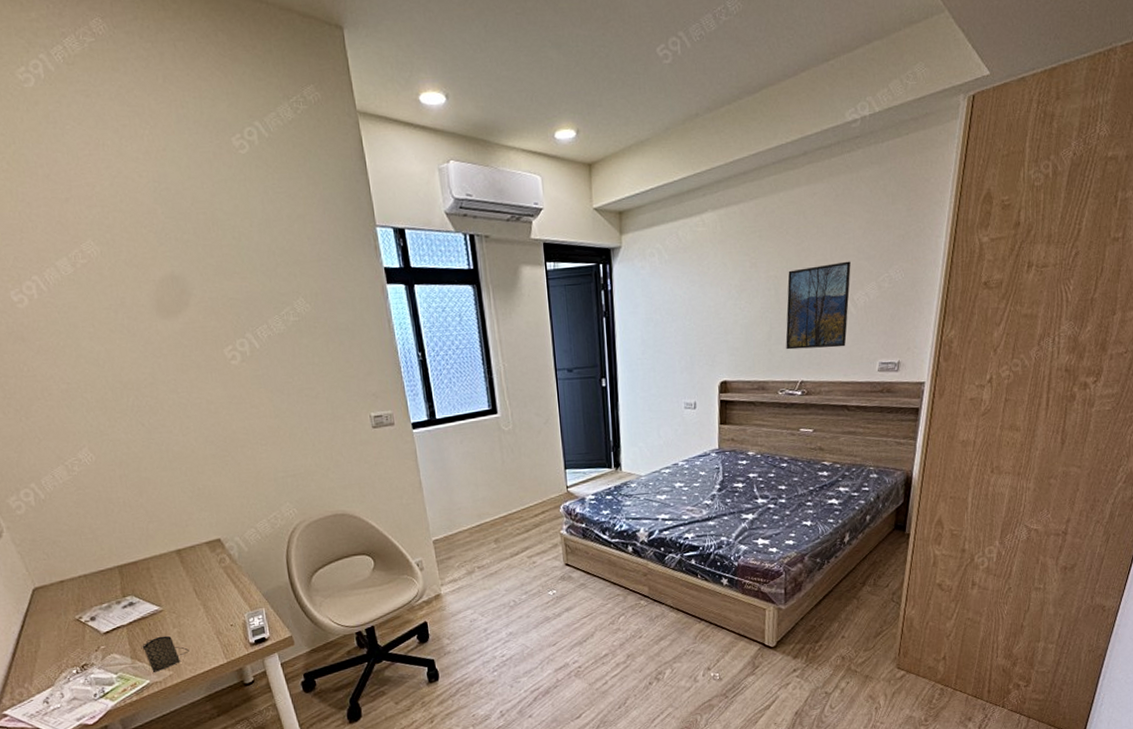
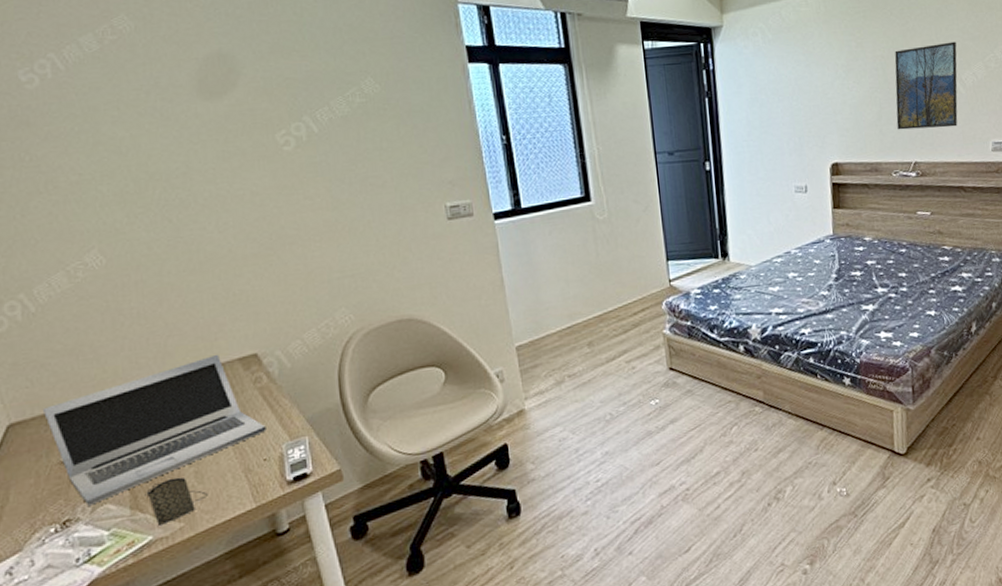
laptop: none [57,538,231,654] -> present [42,354,266,506]

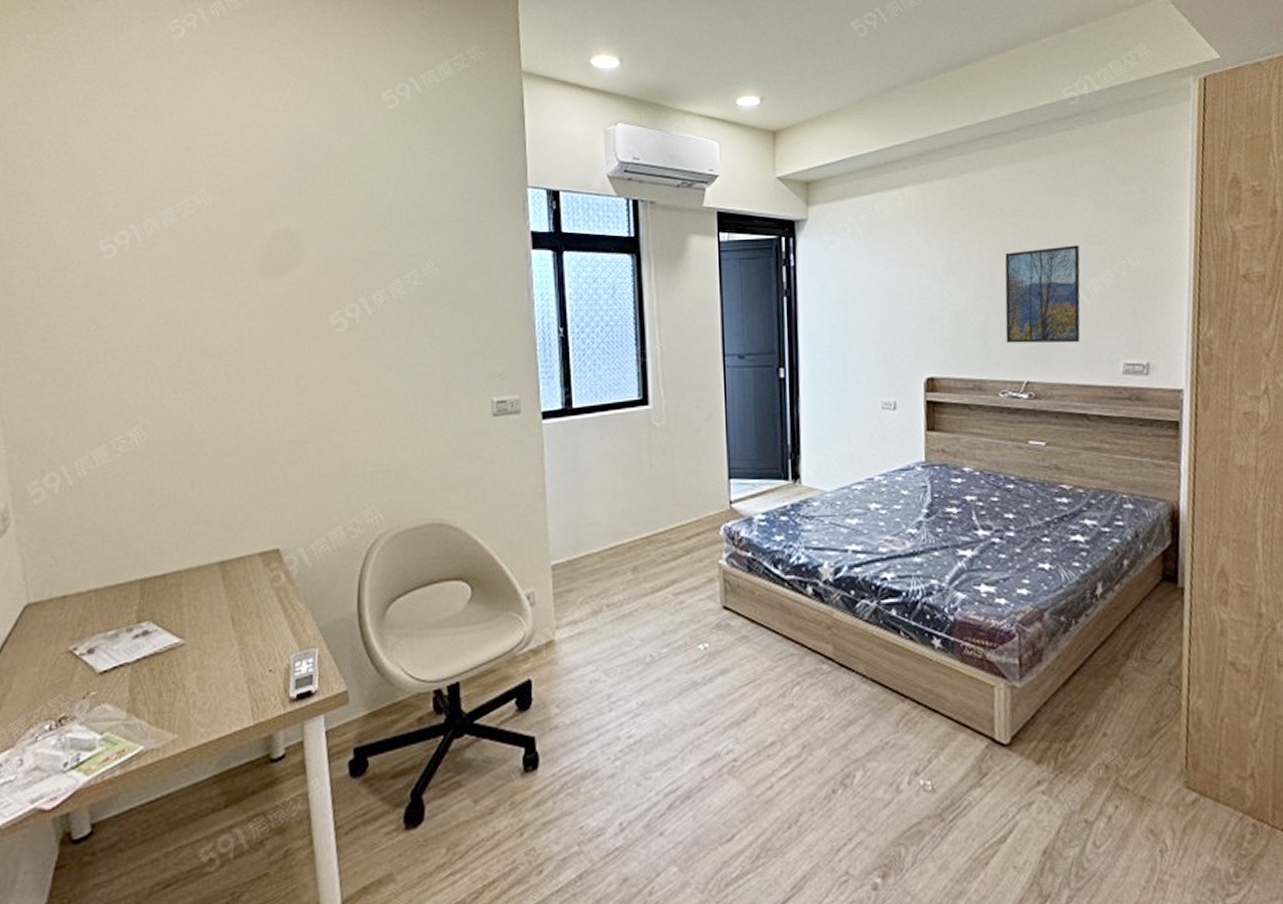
laptop: present [42,354,266,506] -> none [60,546,277,703]
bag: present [144,477,208,525] -> none [143,681,207,734]

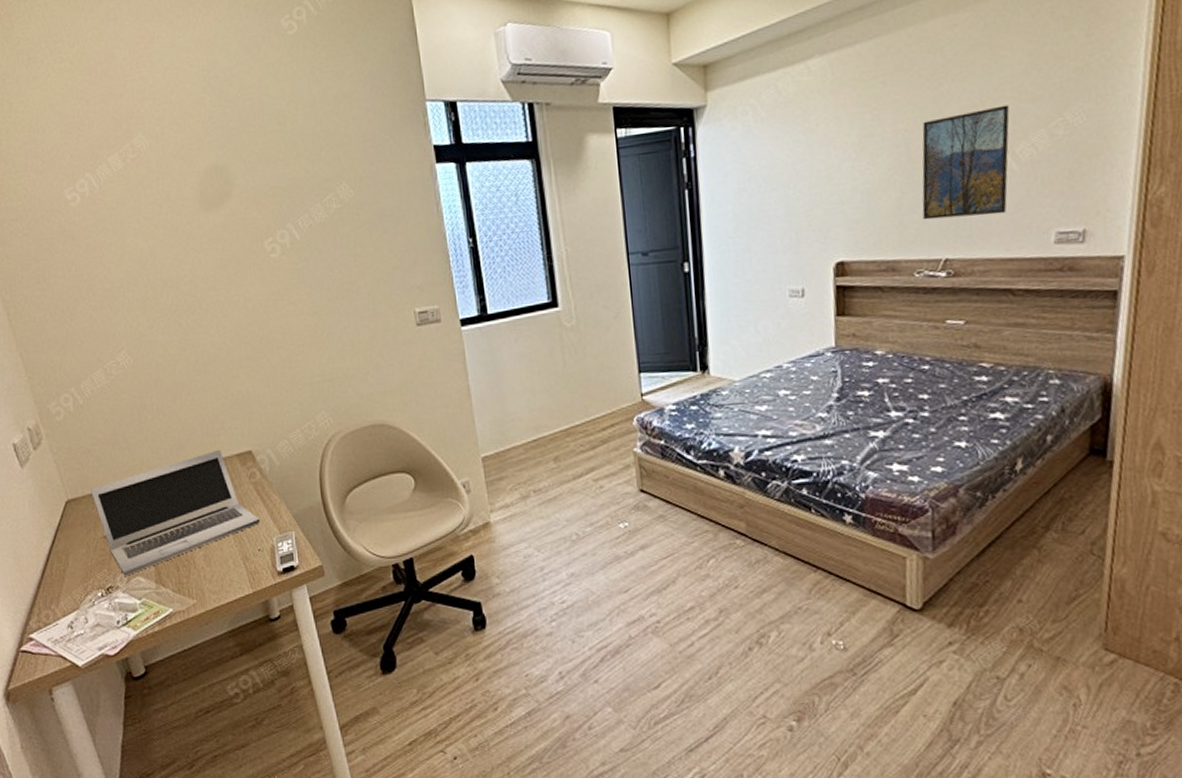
laptop: none [60,546,277,703] -> present [89,449,260,576]

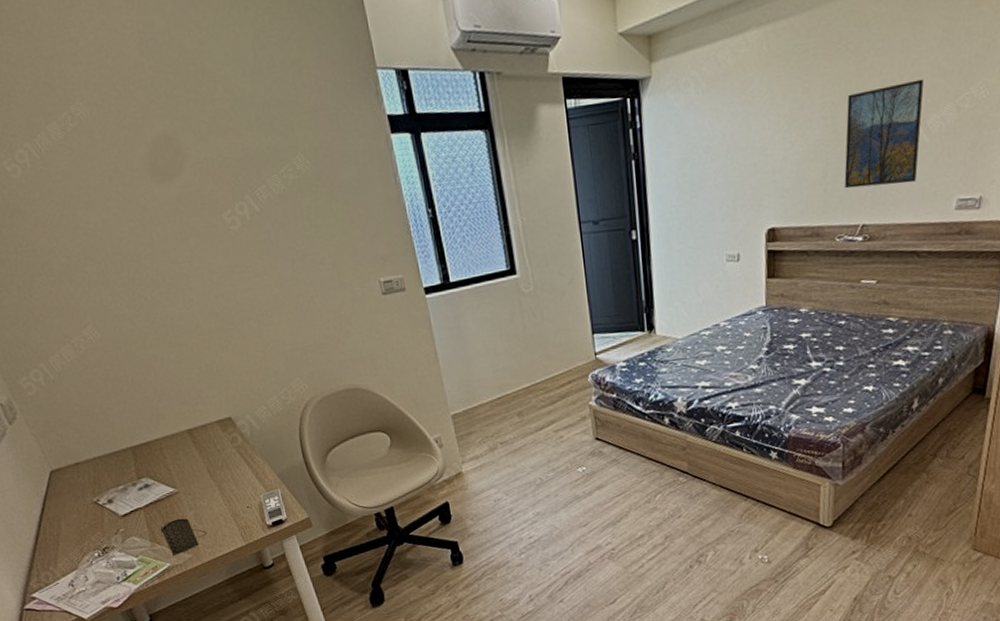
laptop: present [89,449,260,576] -> none [73,417,246,537]
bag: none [166,559,214,600] -> present [159,518,207,555]

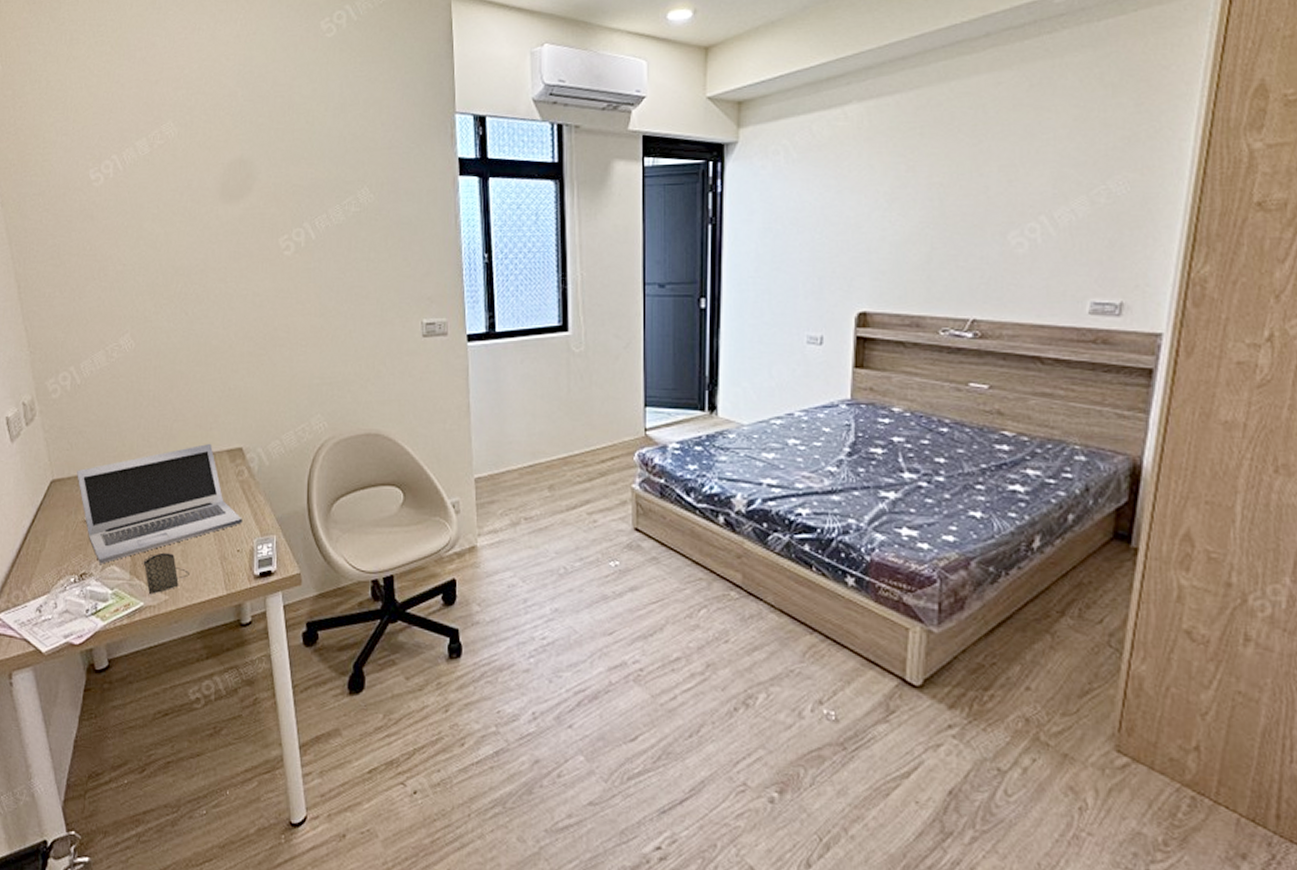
laptop: none [73,417,246,537] -> present [76,443,242,564]
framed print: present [844,79,924,189] -> none [952,168,1050,279]

